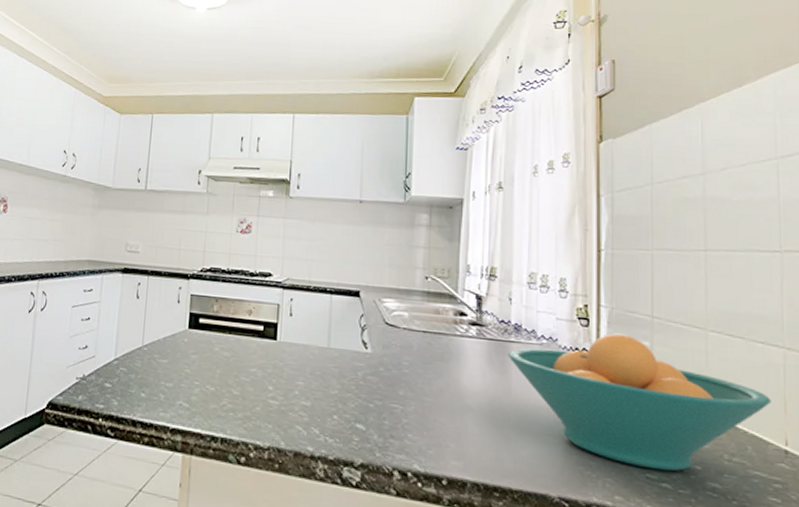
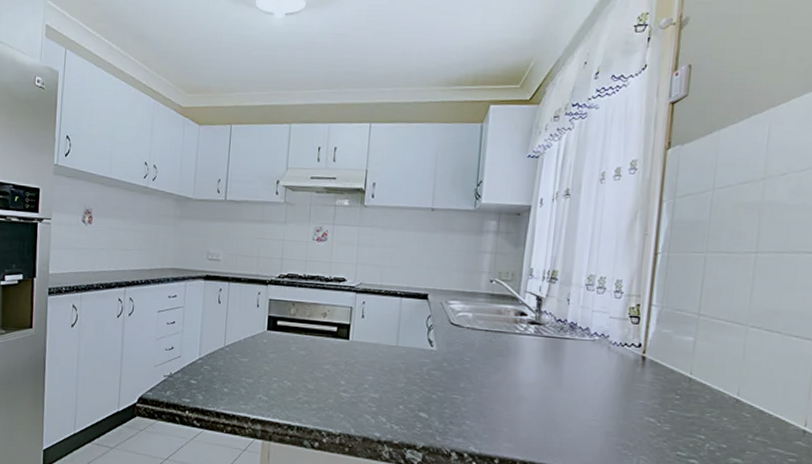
fruit bowl: present [508,334,771,471] -> none [562,330,797,450]

